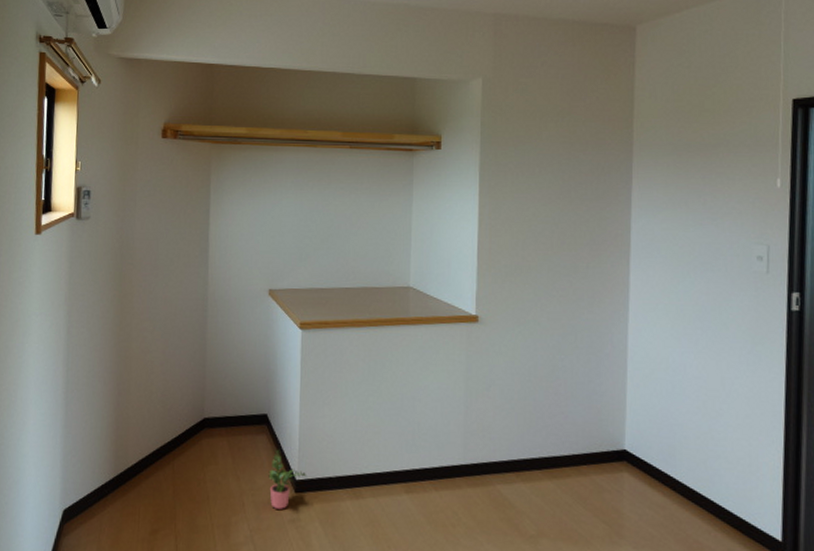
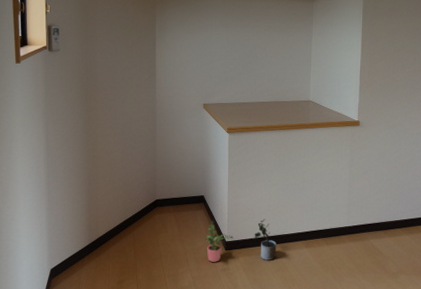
potted plant: none [335,449,365,510] -> present [255,218,276,260]

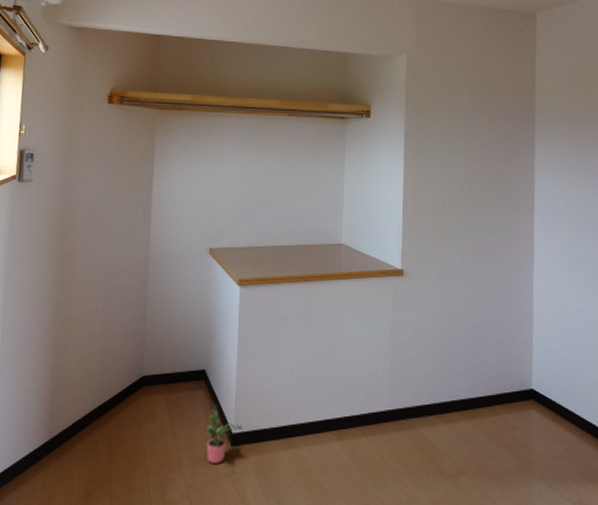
potted plant: present [255,218,276,260] -> none [270,400,299,459]

